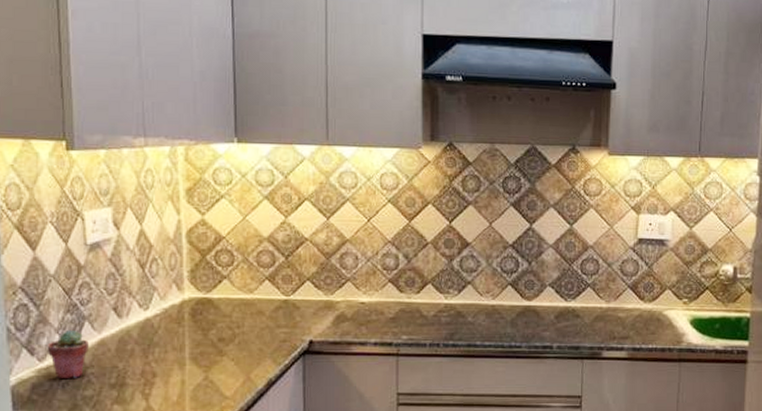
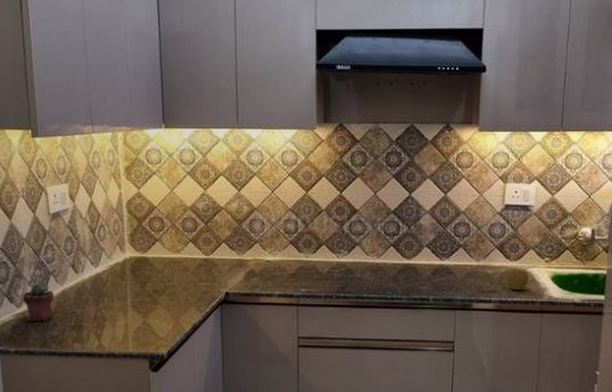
apple: none [640,312,665,336] -> present [506,269,529,290]

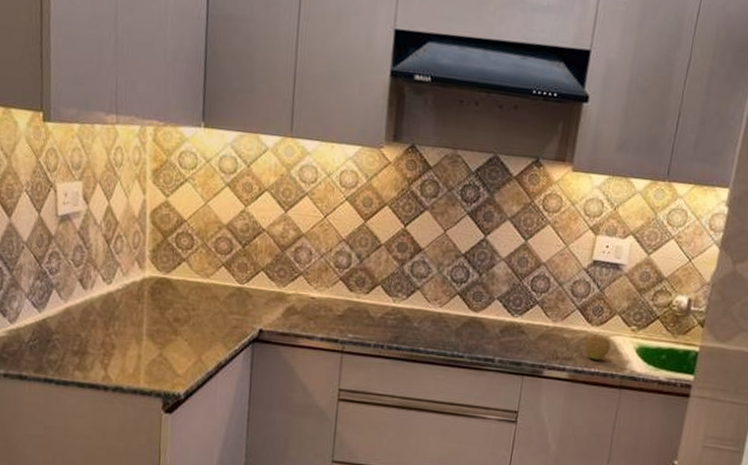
potted succulent: present [22,282,54,322] -> none [17,295,55,343]

